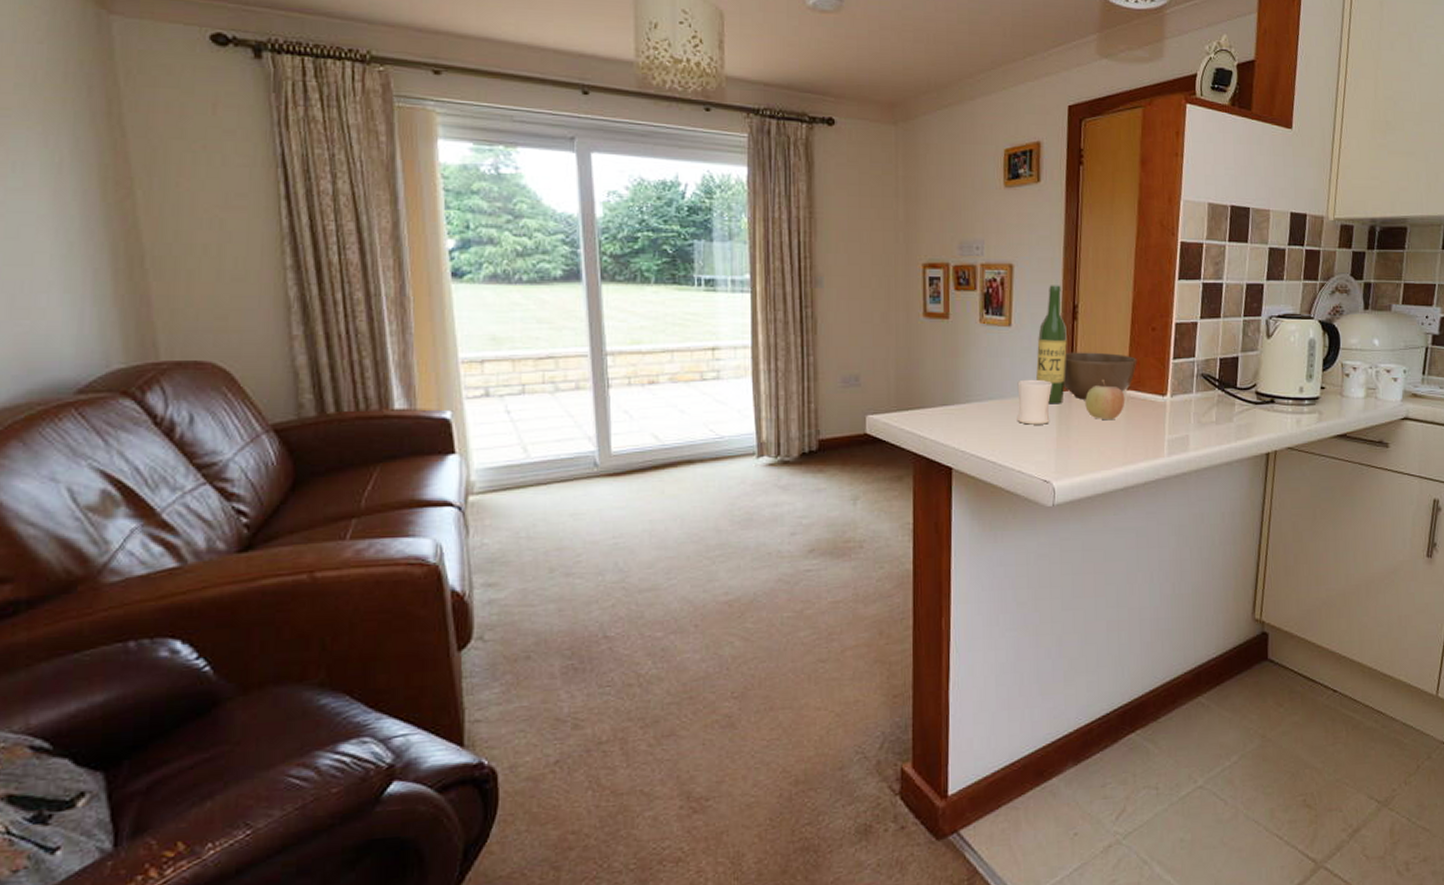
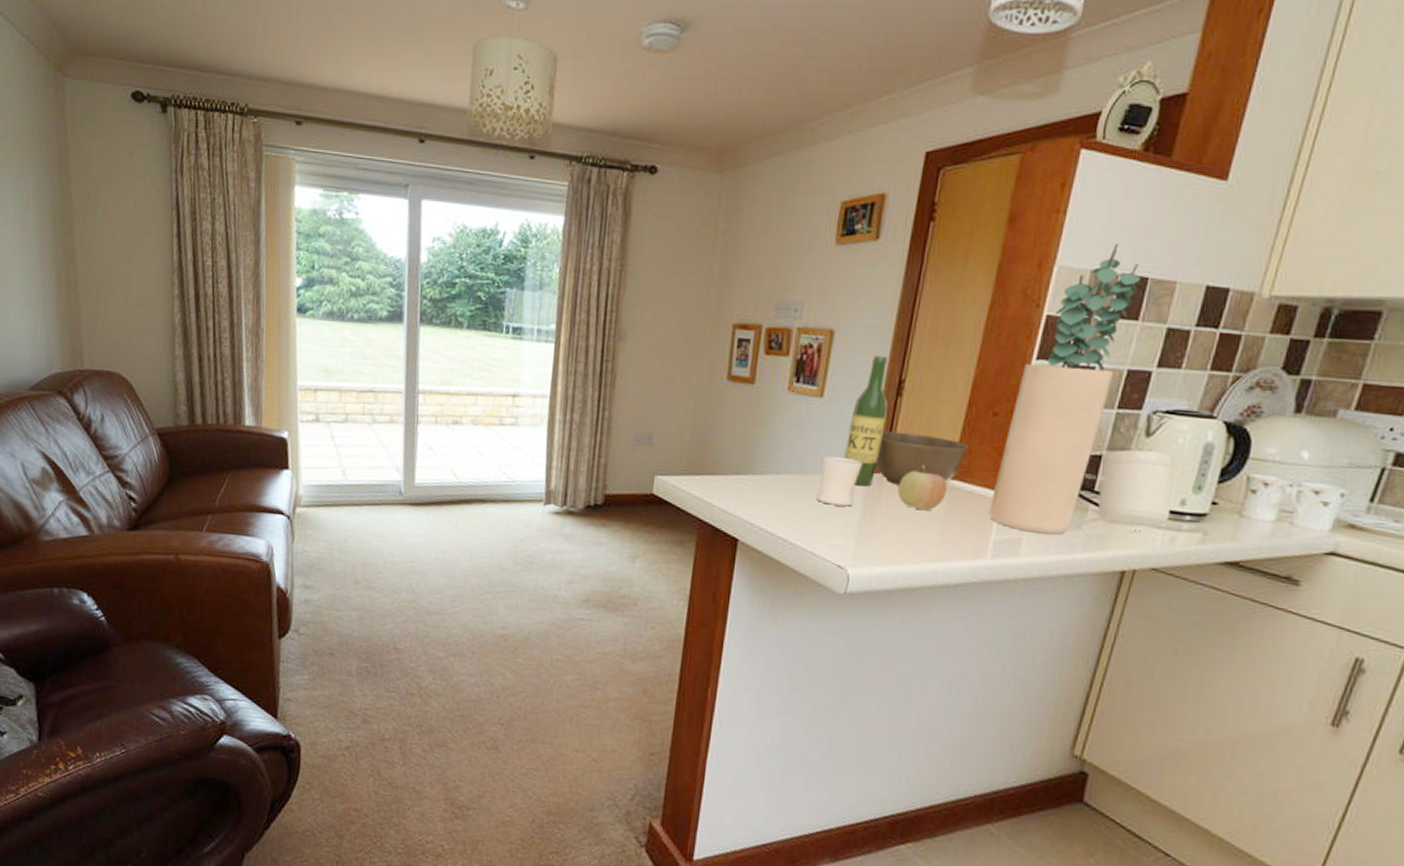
vase: none [1160,180,1245,429] -> present [988,243,1141,535]
canister: none [1229,345,1312,419] -> present [1085,444,1197,533]

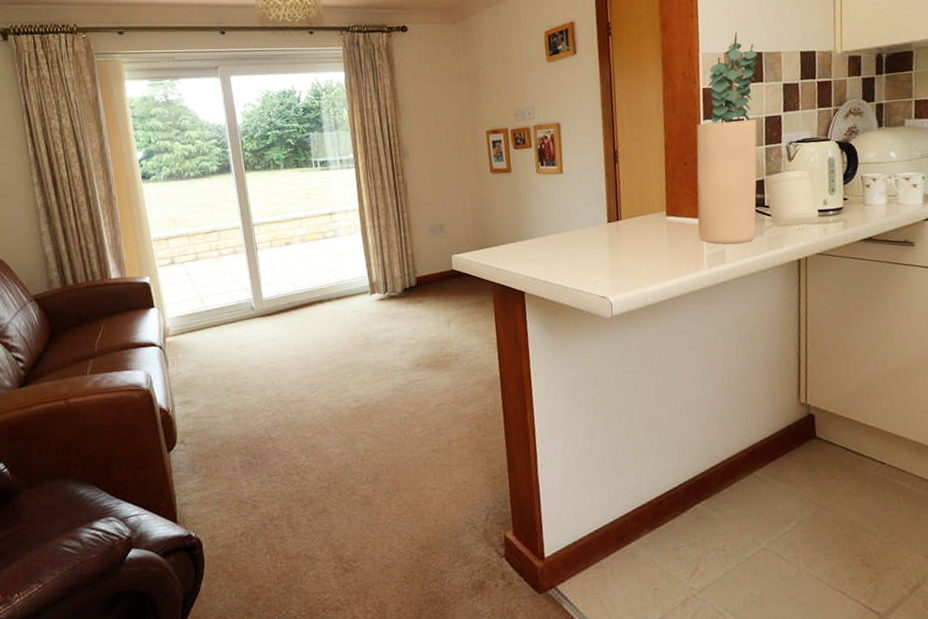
mug: present [816,455,863,507] -> none [572,214,603,252]
wine bottle: present [844,355,888,487] -> none [586,136,613,234]
bowl: present [874,431,969,485] -> none [610,187,674,228]
fruit: present [897,465,948,511] -> none [631,210,666,243]

